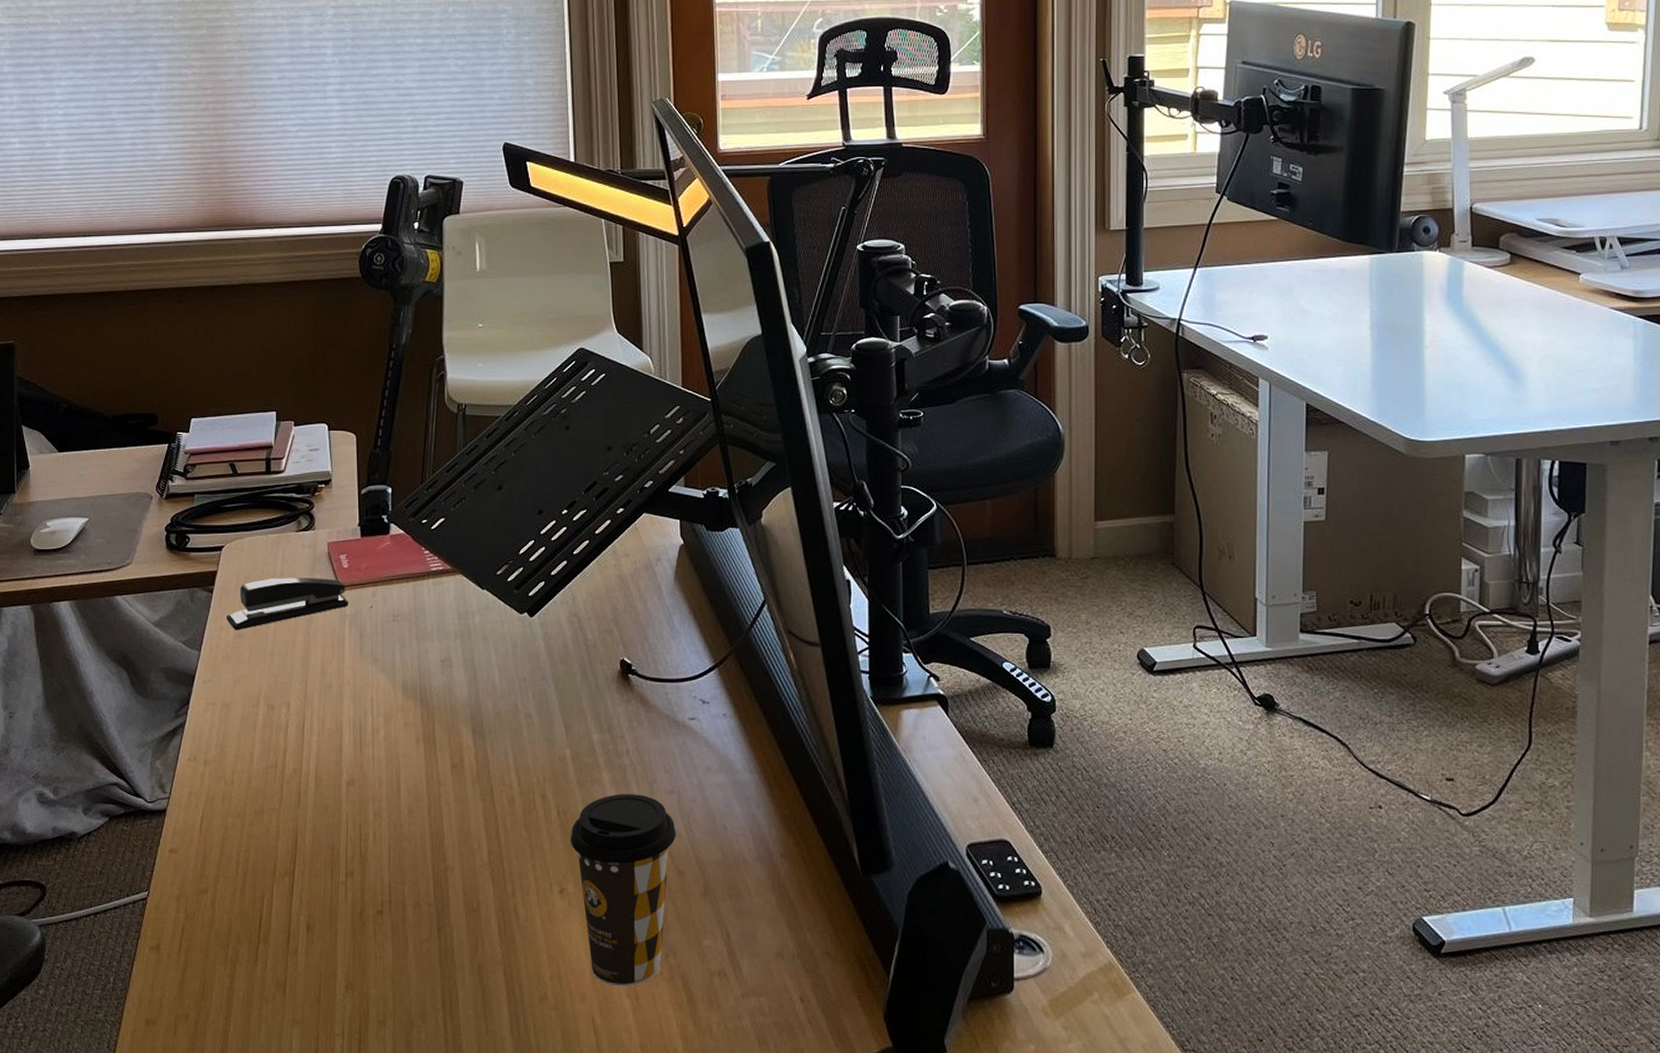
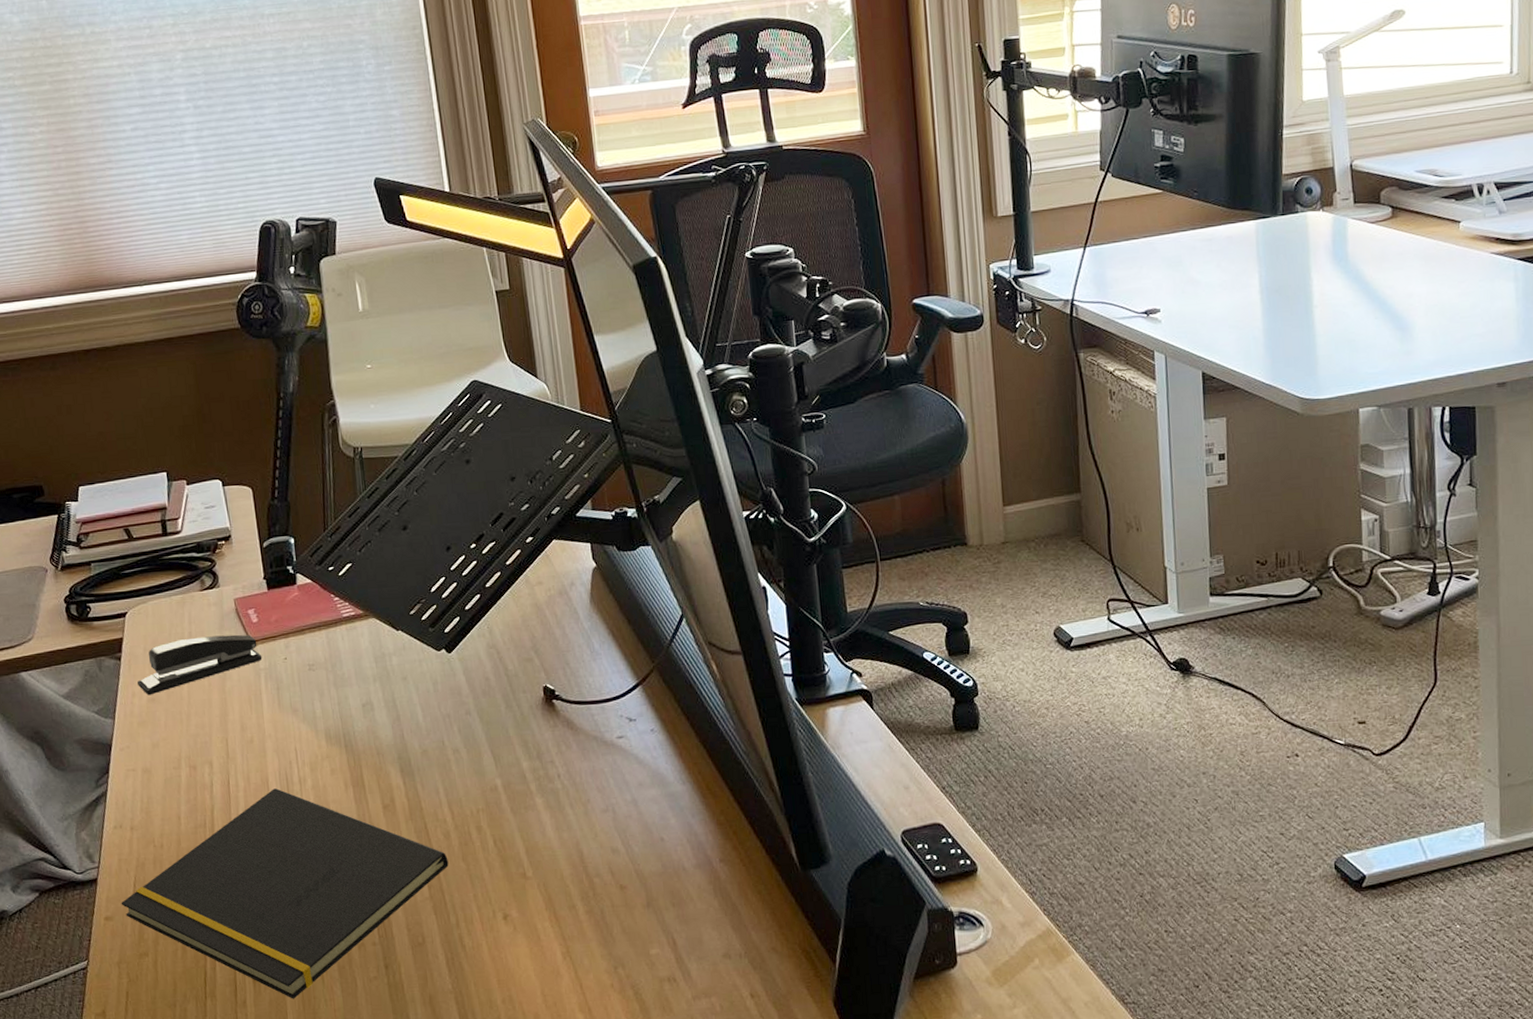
notepad: none [186,736,510,953] -> present [121,788,449,999]
coffee cup: present [570,793,676,987] -> none [509,815,615,1003]

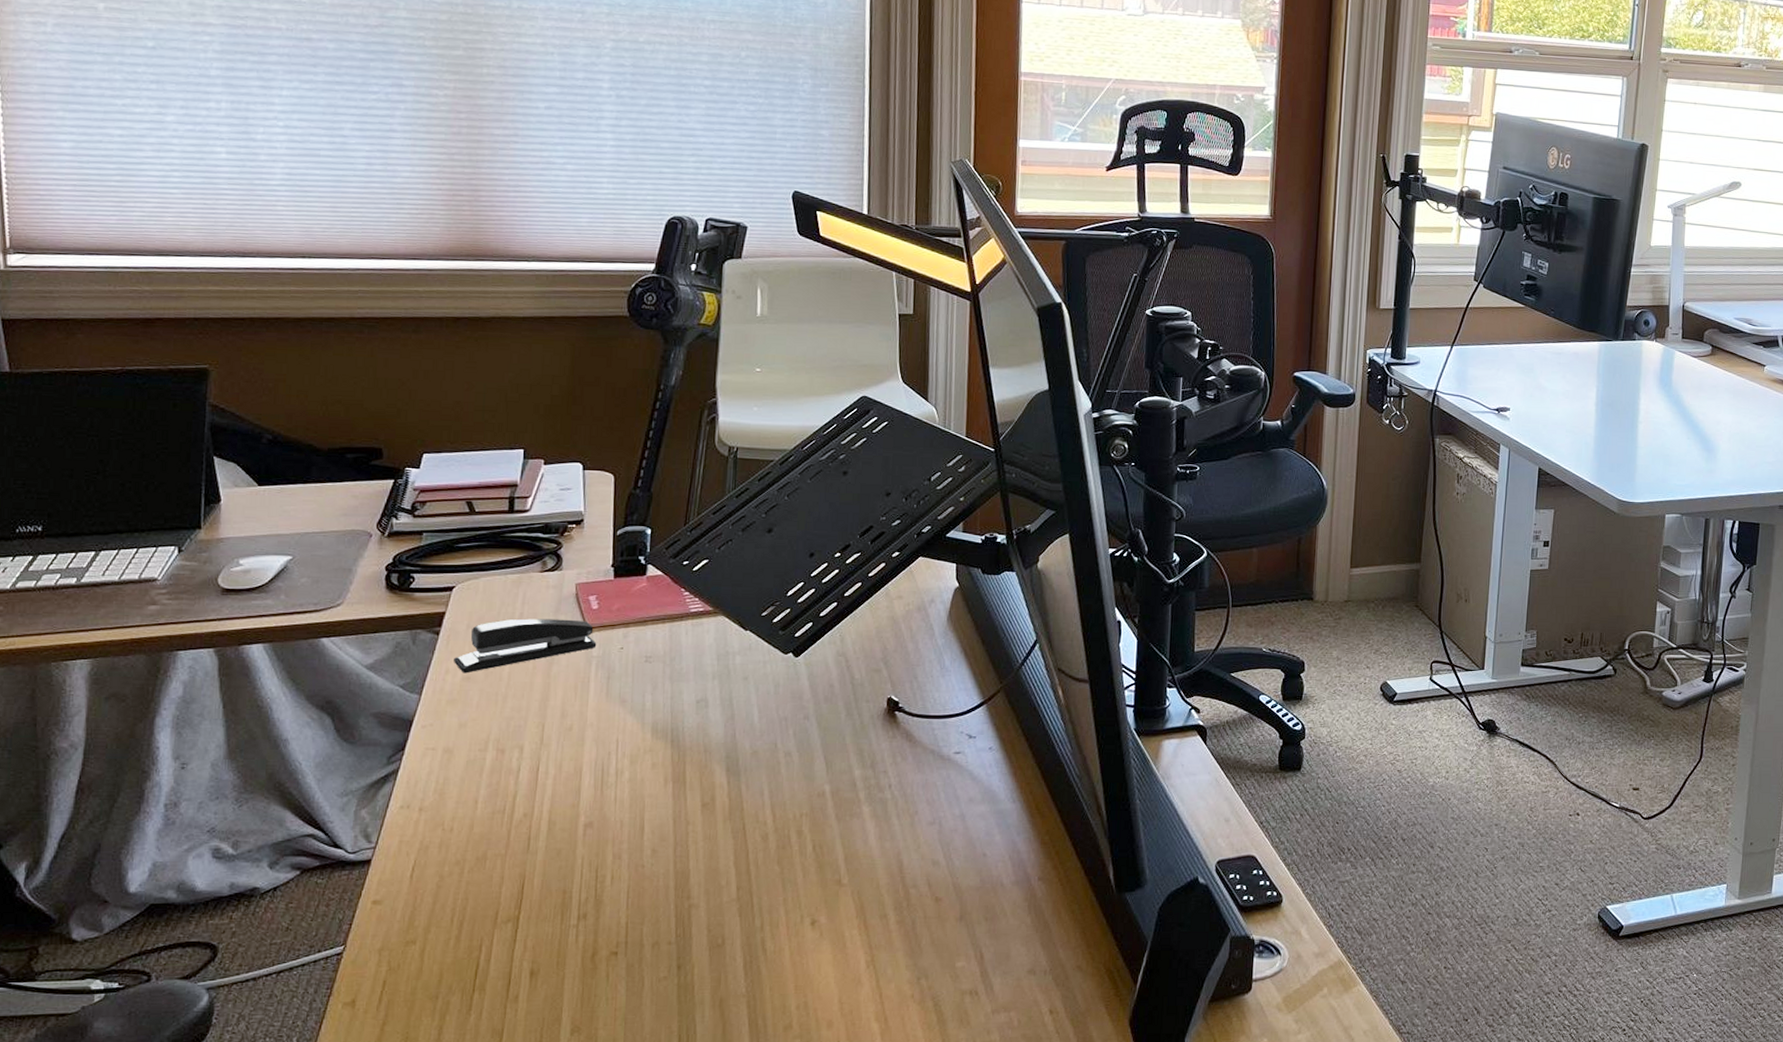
notepad: present [121,788,449,999] -> none [394,779,762,996]

